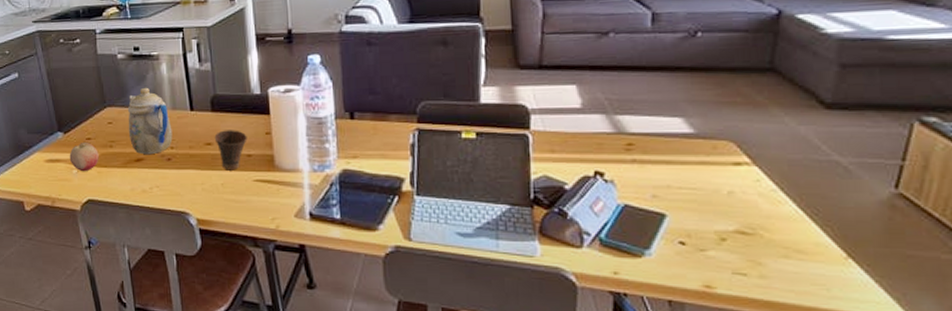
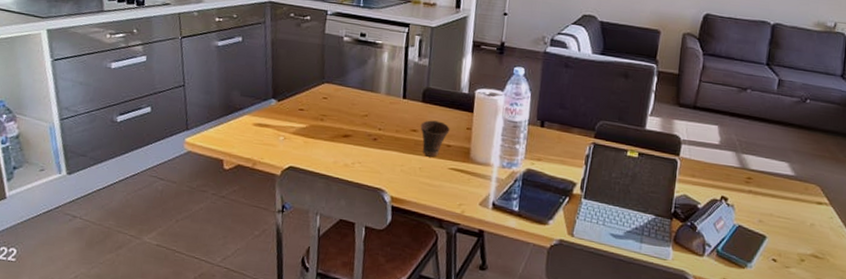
fruit: present [69,143,99,172] -> none [278,112,309,140]
teapot: present [127,87,173,155] -> none [341,70,383,133]

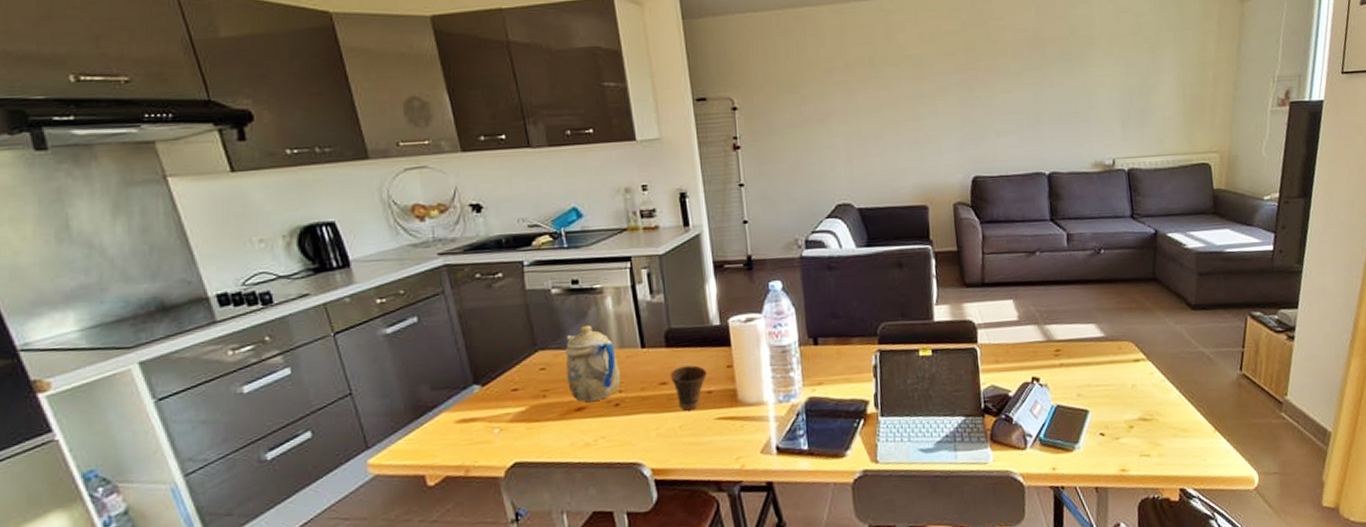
teapot: none [341,70,383,133] -> present [564,324,621,402]

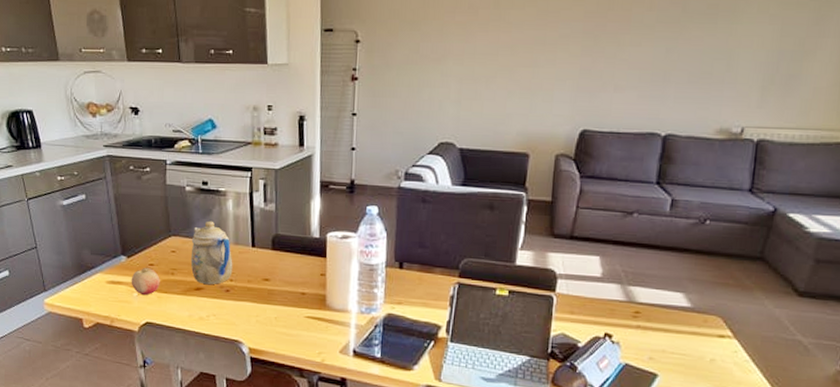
fruit: none [489,394,529,430] -> present [131,268,160,296]
cup: present [670,365,707,411] -> none [272,268,303,306]

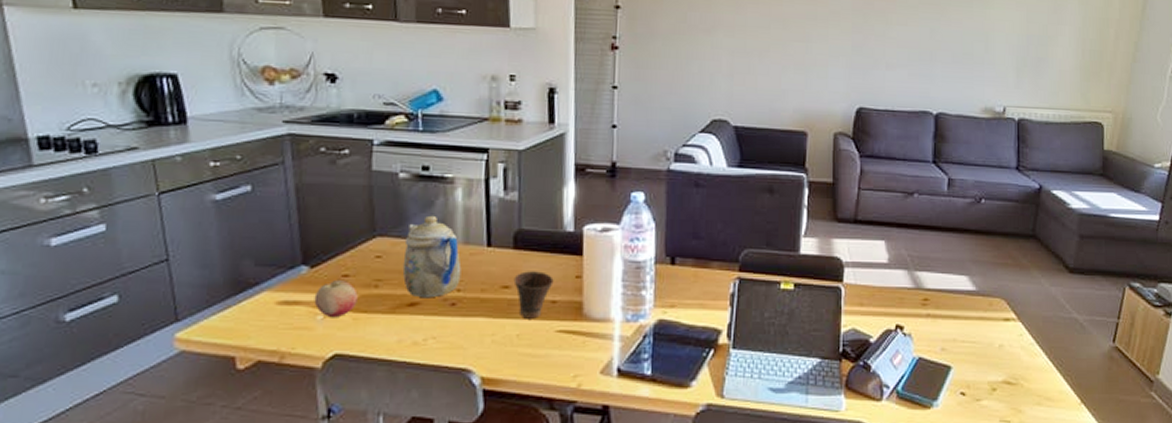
cup: none [272,268,303,306] -> present [513,271,554,319]

